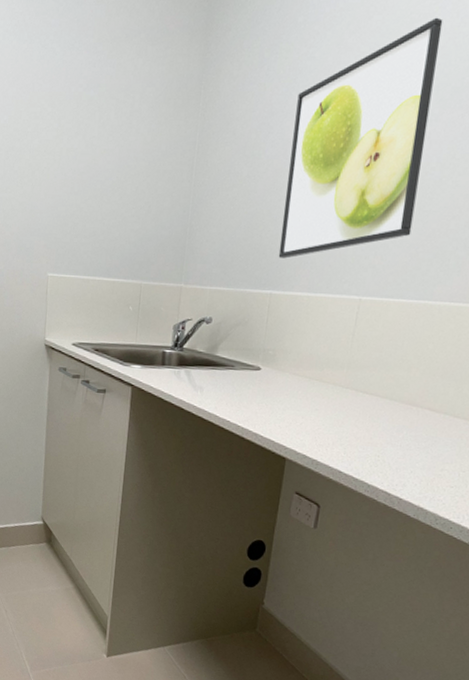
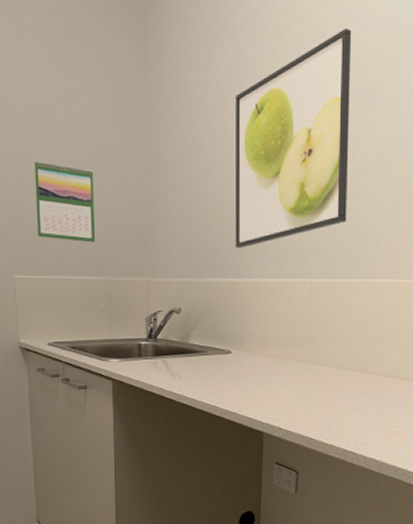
calendar: none [74,158,137,245] -> present [34,160,96,243]

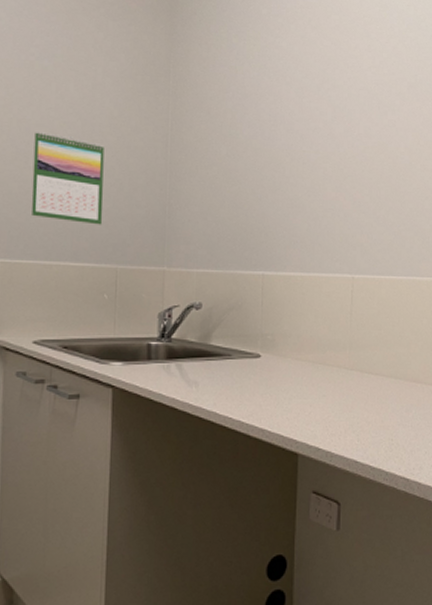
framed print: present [235,28,352,248] -> none [266,22,392,238]

